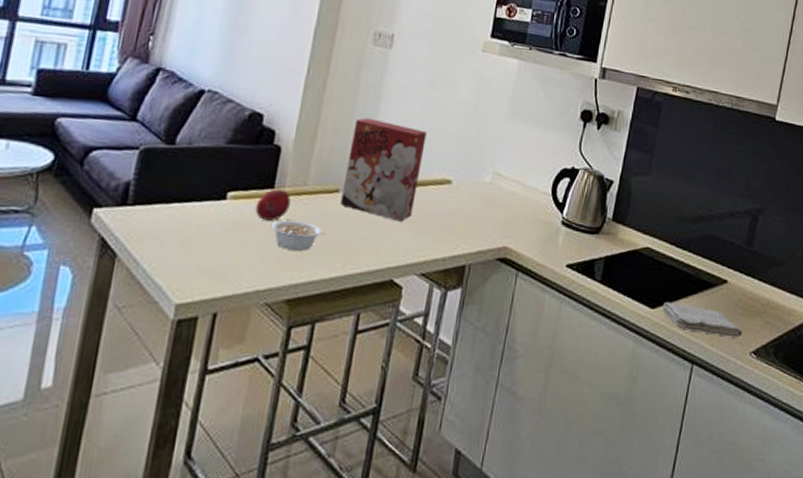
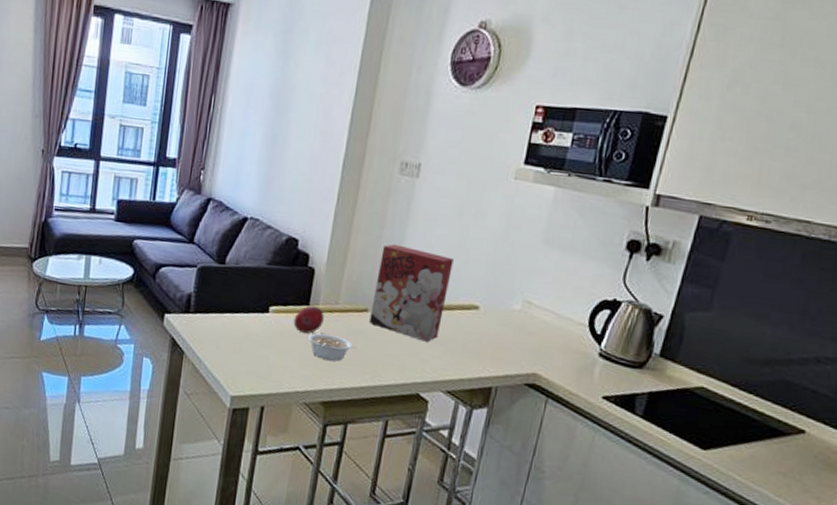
washcloth: present [662,301,743,338] -> none [716,444,822,493]

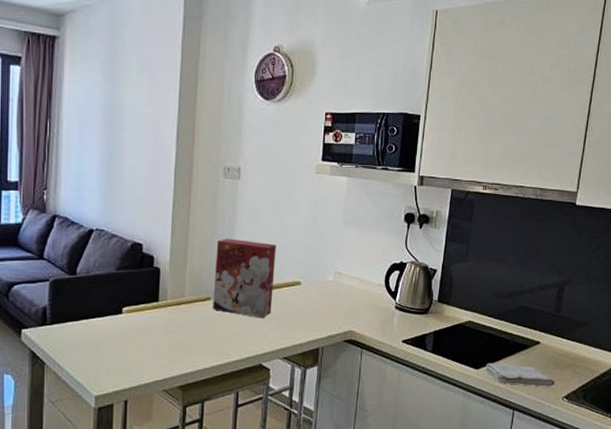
fruit: present [293,305,324,334] -> none [146,302,173,327]
legume: present [308,333,356,362] -> none [161,325,204,348]
washcloth: none [716,444,822,493] -> present [485,363,555,387]

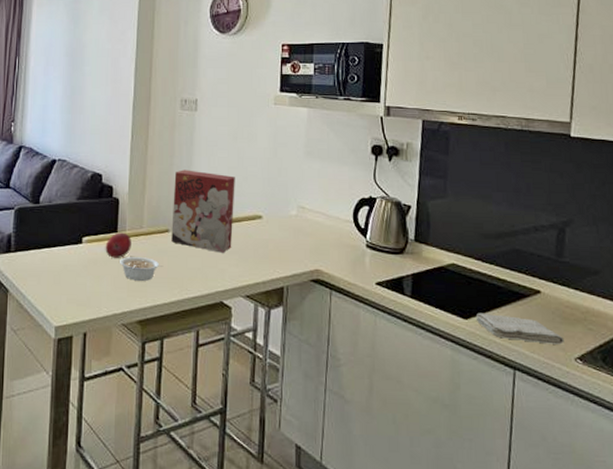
fruit: none [146,302,173,327] -> present [105,232,131,258]
legume: none [161,325,204,348] -> present [120,257,162,281]

